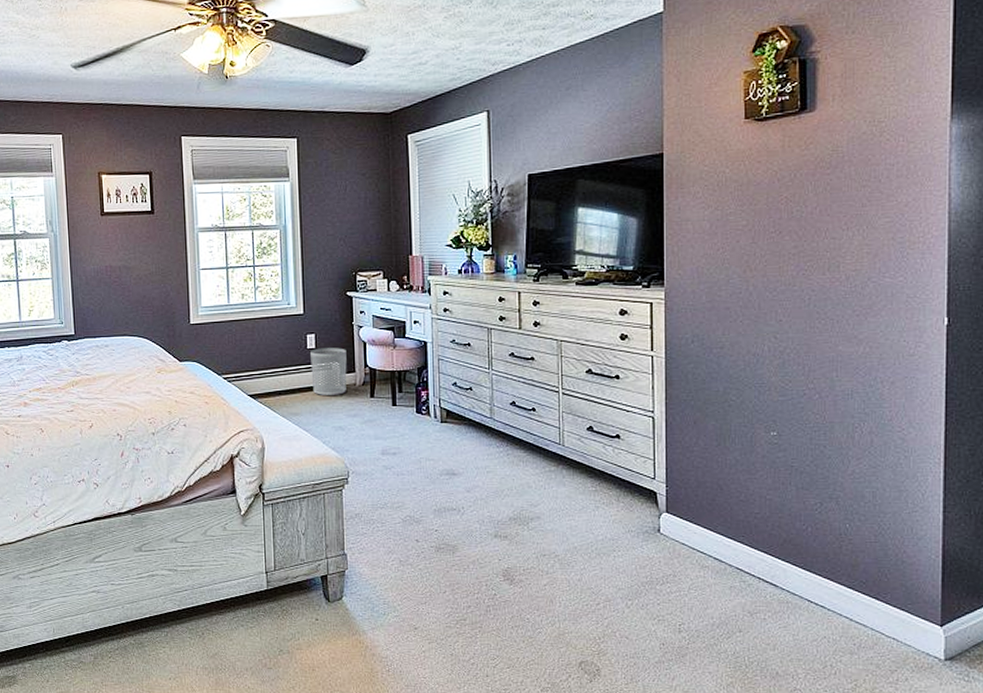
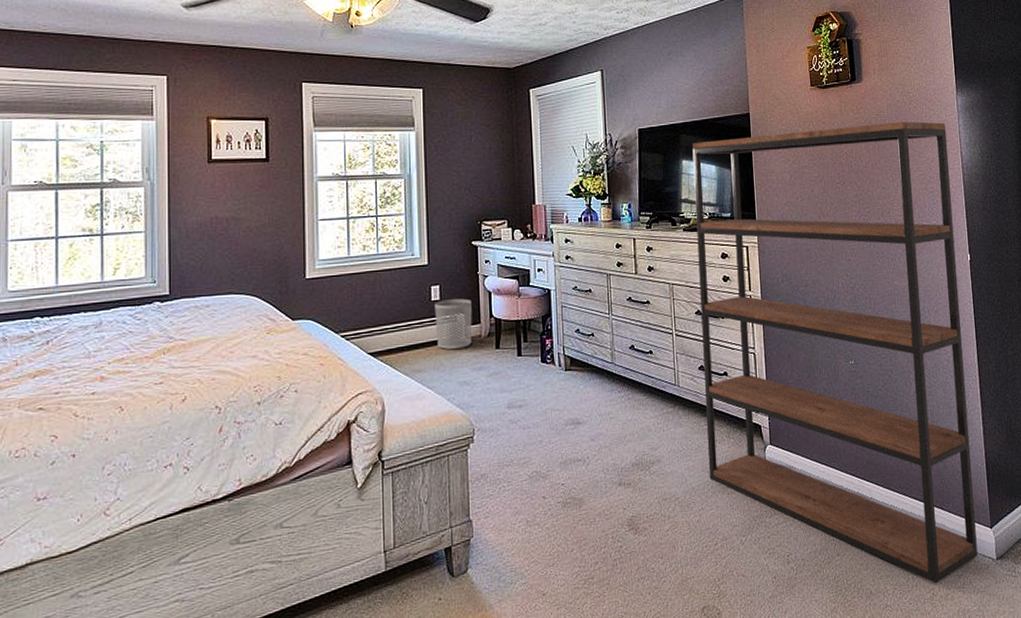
shelving unit: none [590,157,931,676] -> present [692,121,978,584]

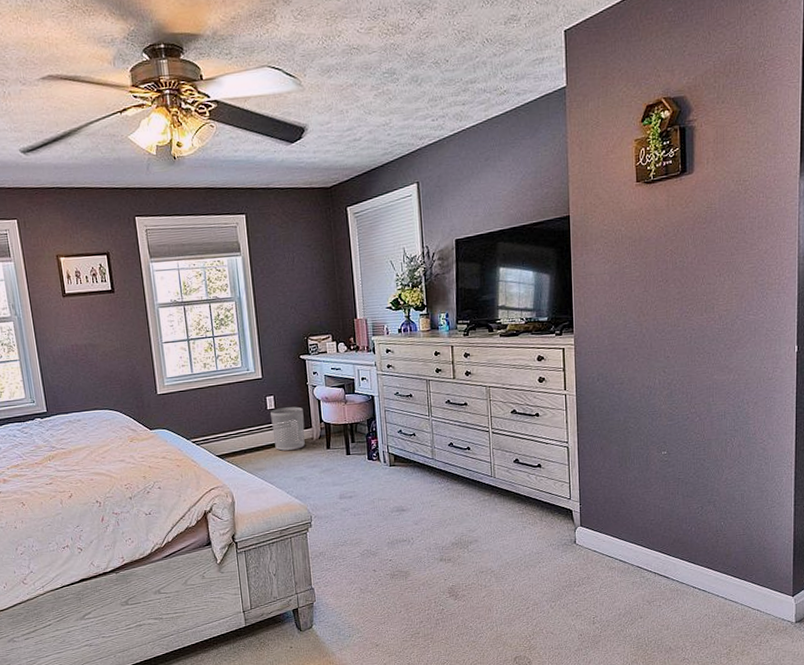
shelving unit: present [692,121,978,584] -> none [509,210,784,642]

